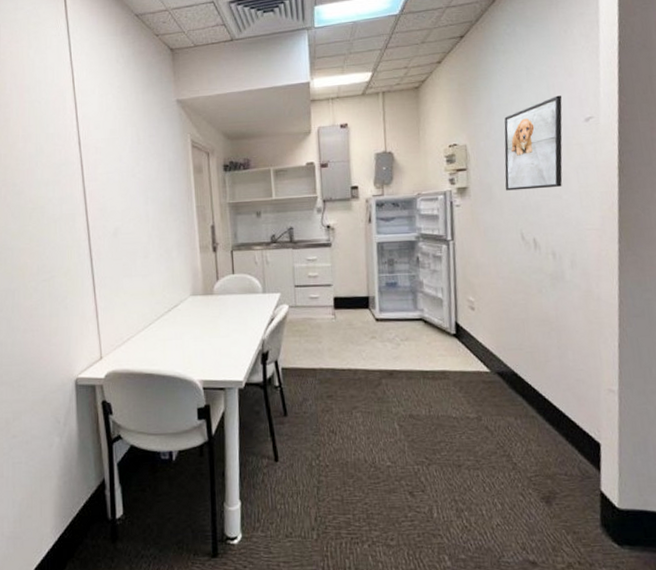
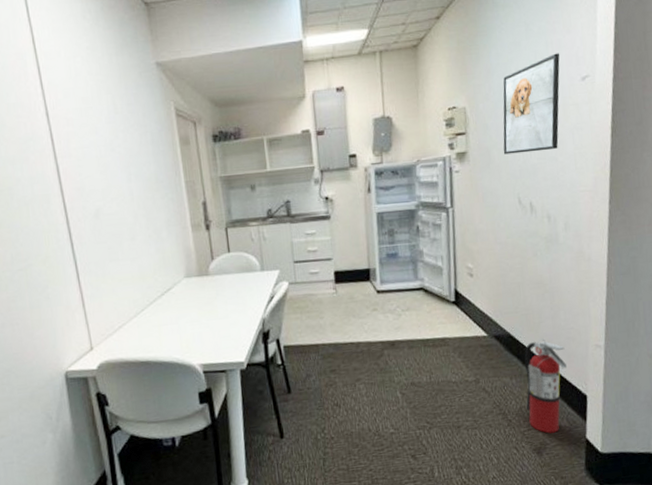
fire extinguisher: none [530,379,577,482] -> present [524,339,567,434]

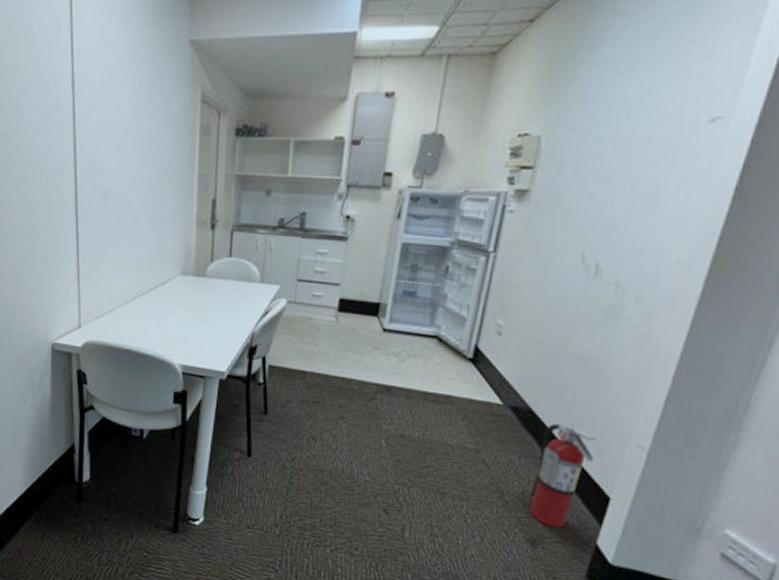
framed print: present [503,53,560,155] -> none [576,82,688,204]

